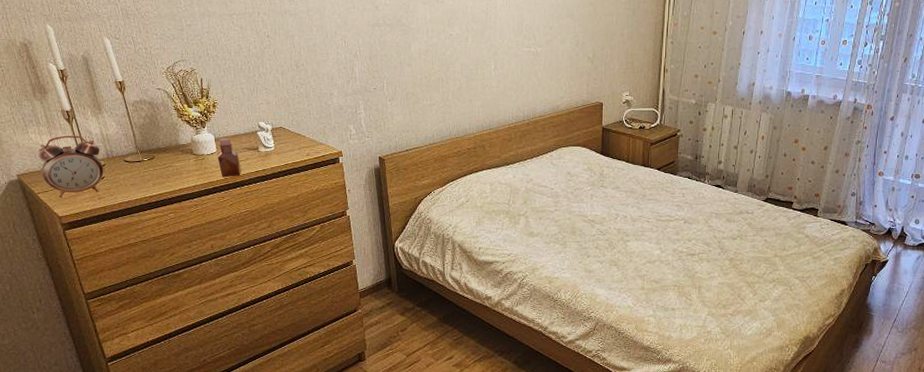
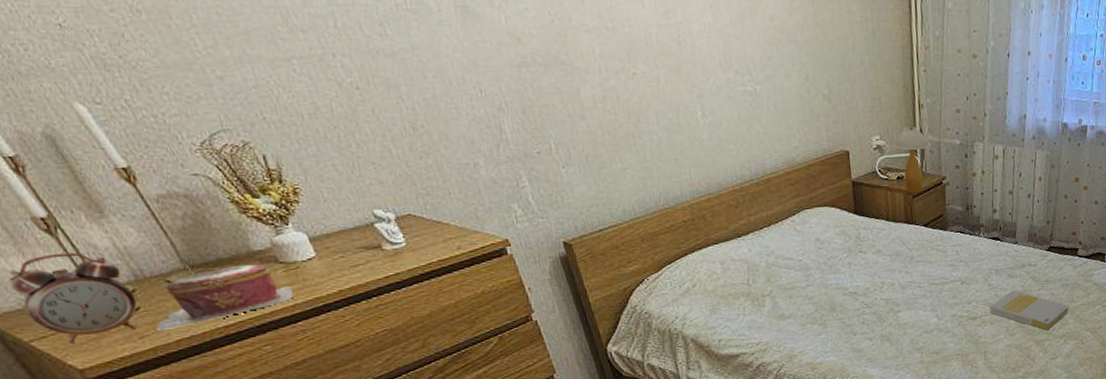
jewelry box: none [109,153,197,196] -> present [156,263,294,332]
perfume bottle: present [217,137,242,178] -> none [316,235,364,290]
table lamp: none [638,83,671,142] -> present [892,122,931,194]
book: none [707,233,780,274] -> present [989,289,1069,330]

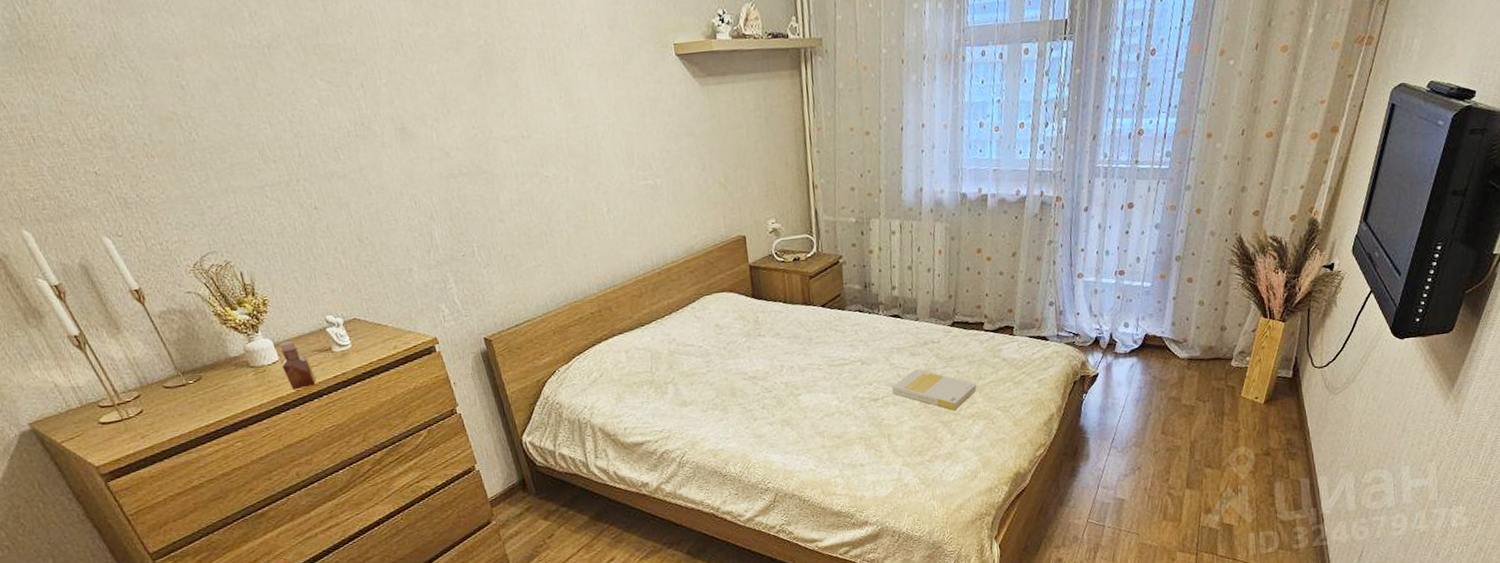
alarm clock: present [8,252,138,344] -> none [49,364,141,444]
jewelry box: present [156,263,294,332] -> none [154,368,261,432]
perfume bottle: none [316,235,364,290] -> present [279,340,317,390]
table lamp: present [892,122,931,194] -> none [787,203,826,275]

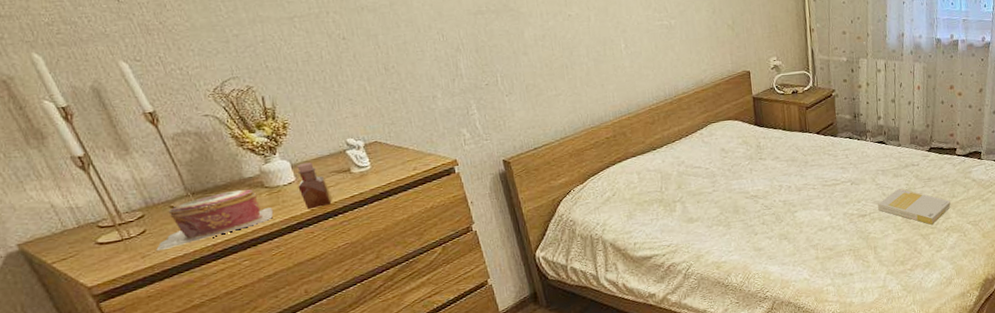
jewelry box: none [154,368,261,432] -> present [156,189,274,252]

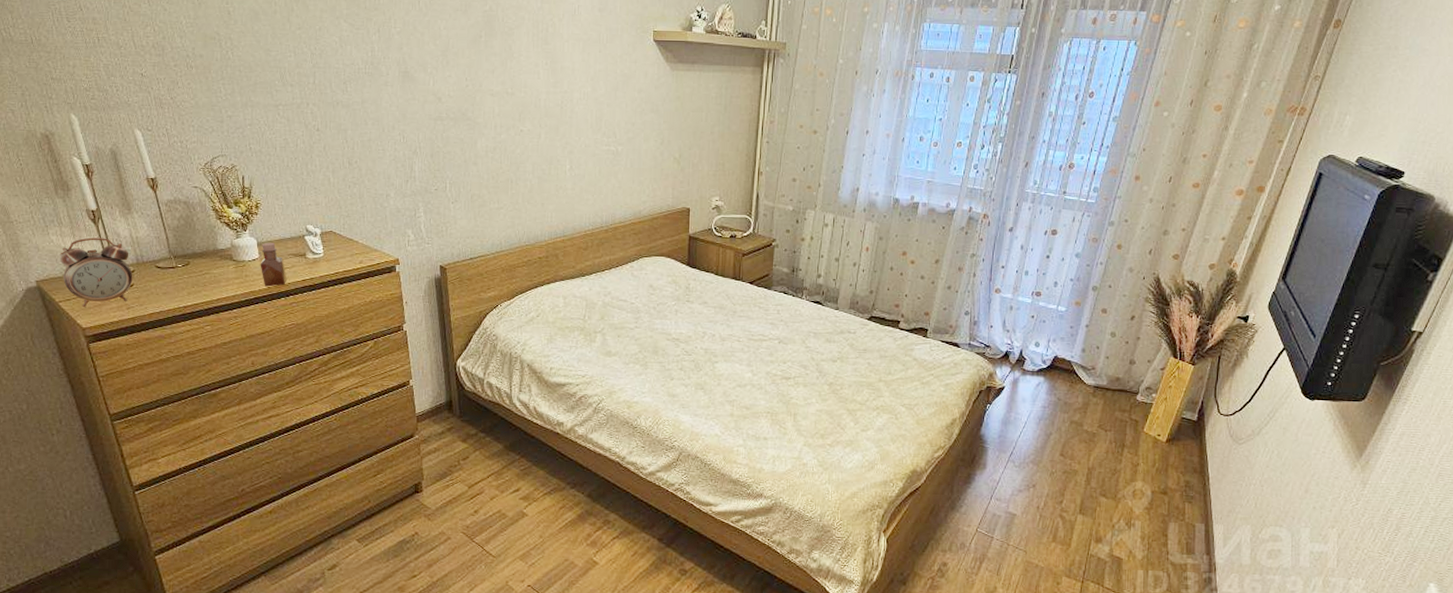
alarm clock: none [44,185,145,264] -> present [59,237,133,307]
jewelry box: present [156,189,274,252] -> none [139,259,237,305]
book: present [877,188,951,225] -> none [803,354,885,400]

